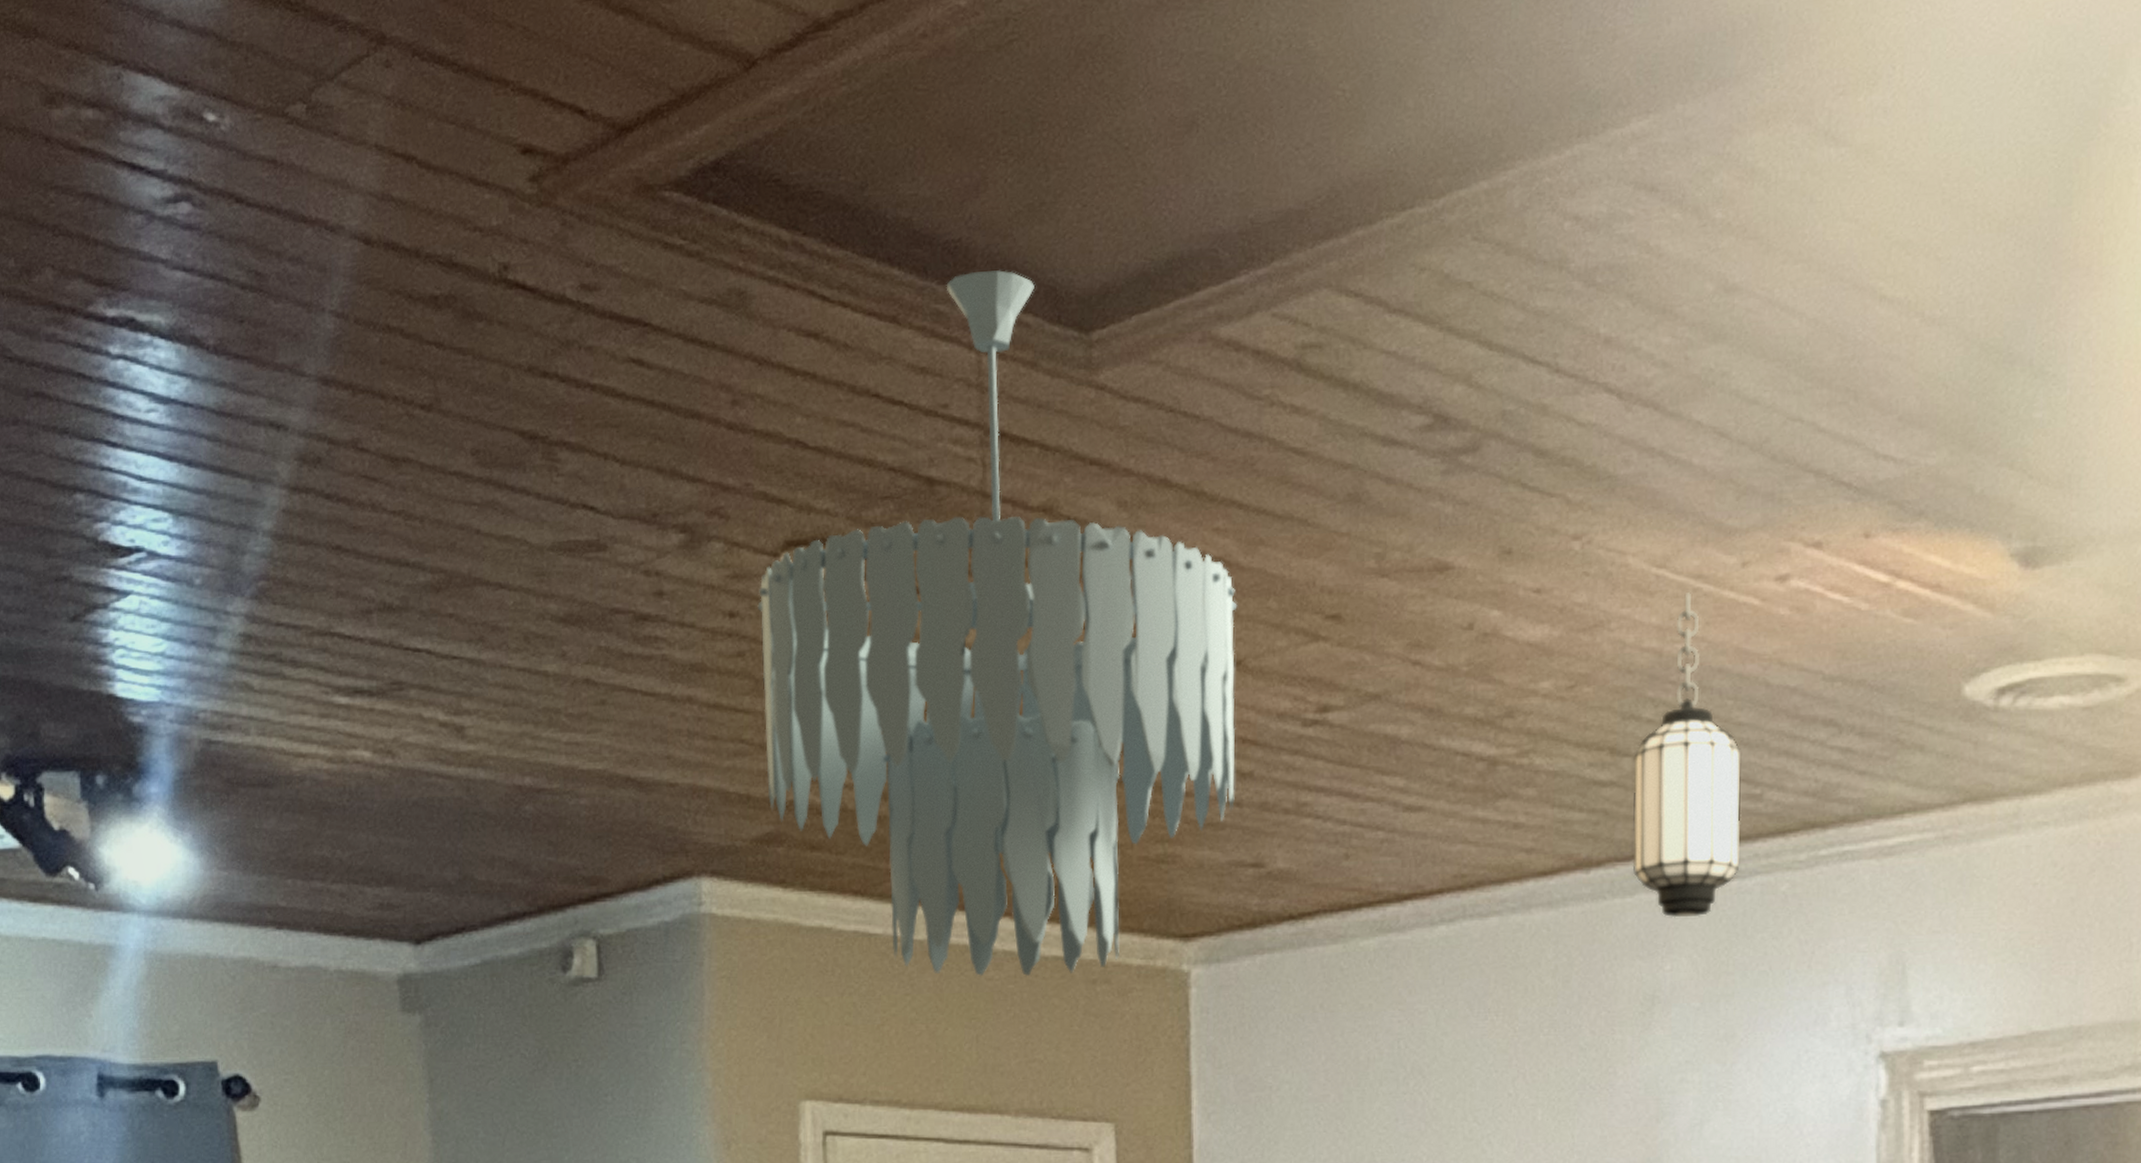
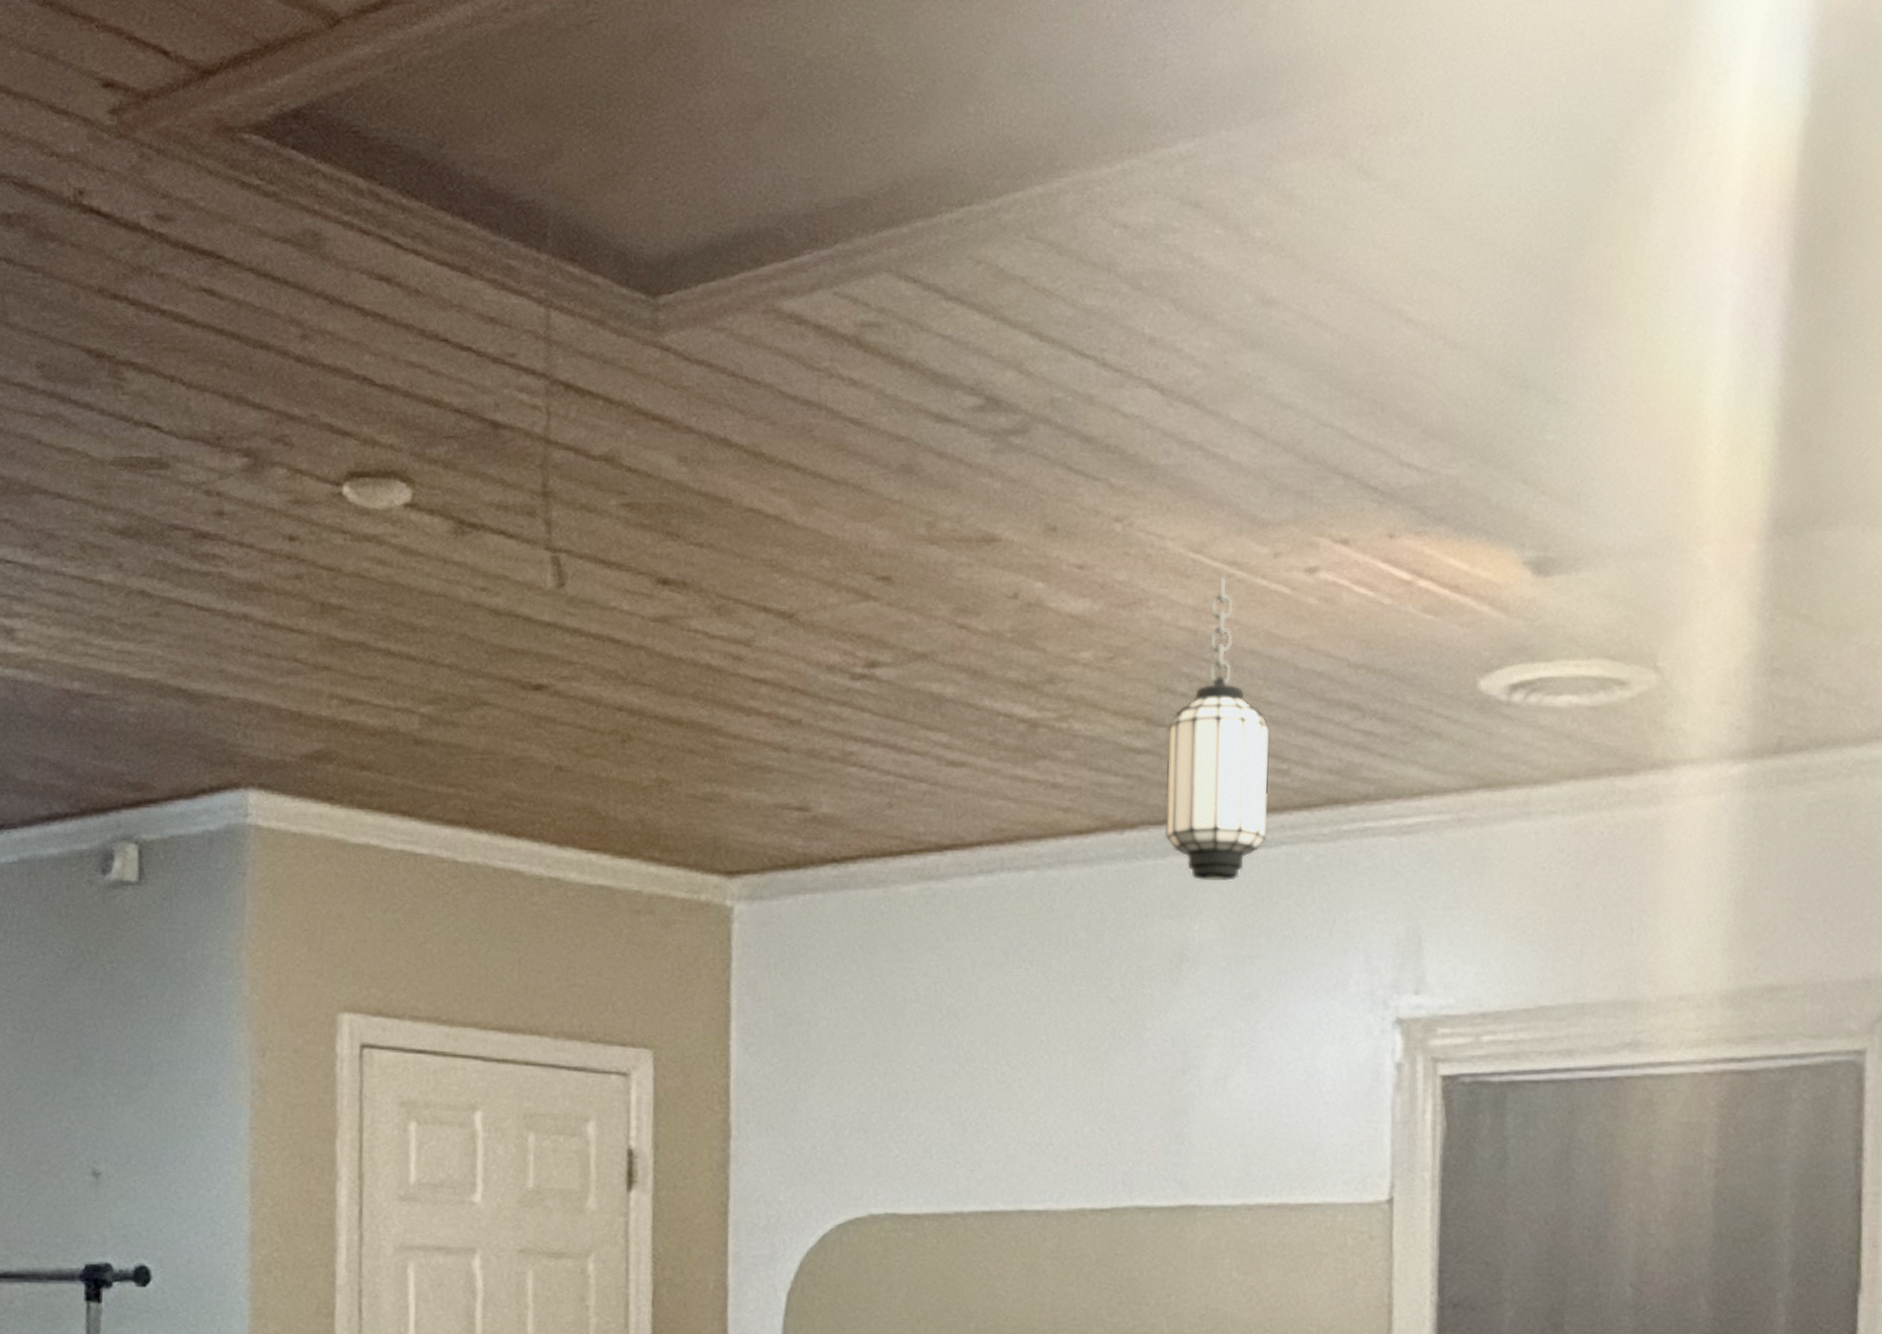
ceiling light fixture: present [757,270,1238,976] -> none [317,232,791,903]

